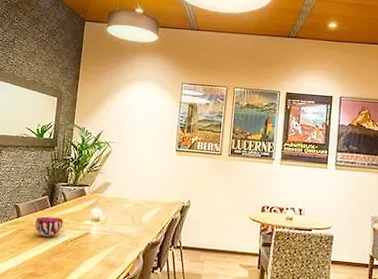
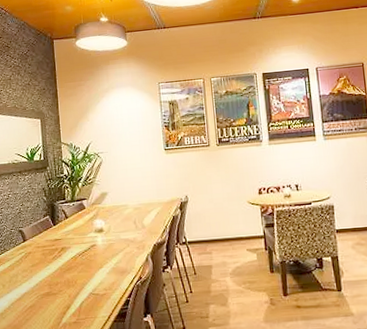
decorative bowl: present [35,216,64,237] -> none [41,235,69,256]

